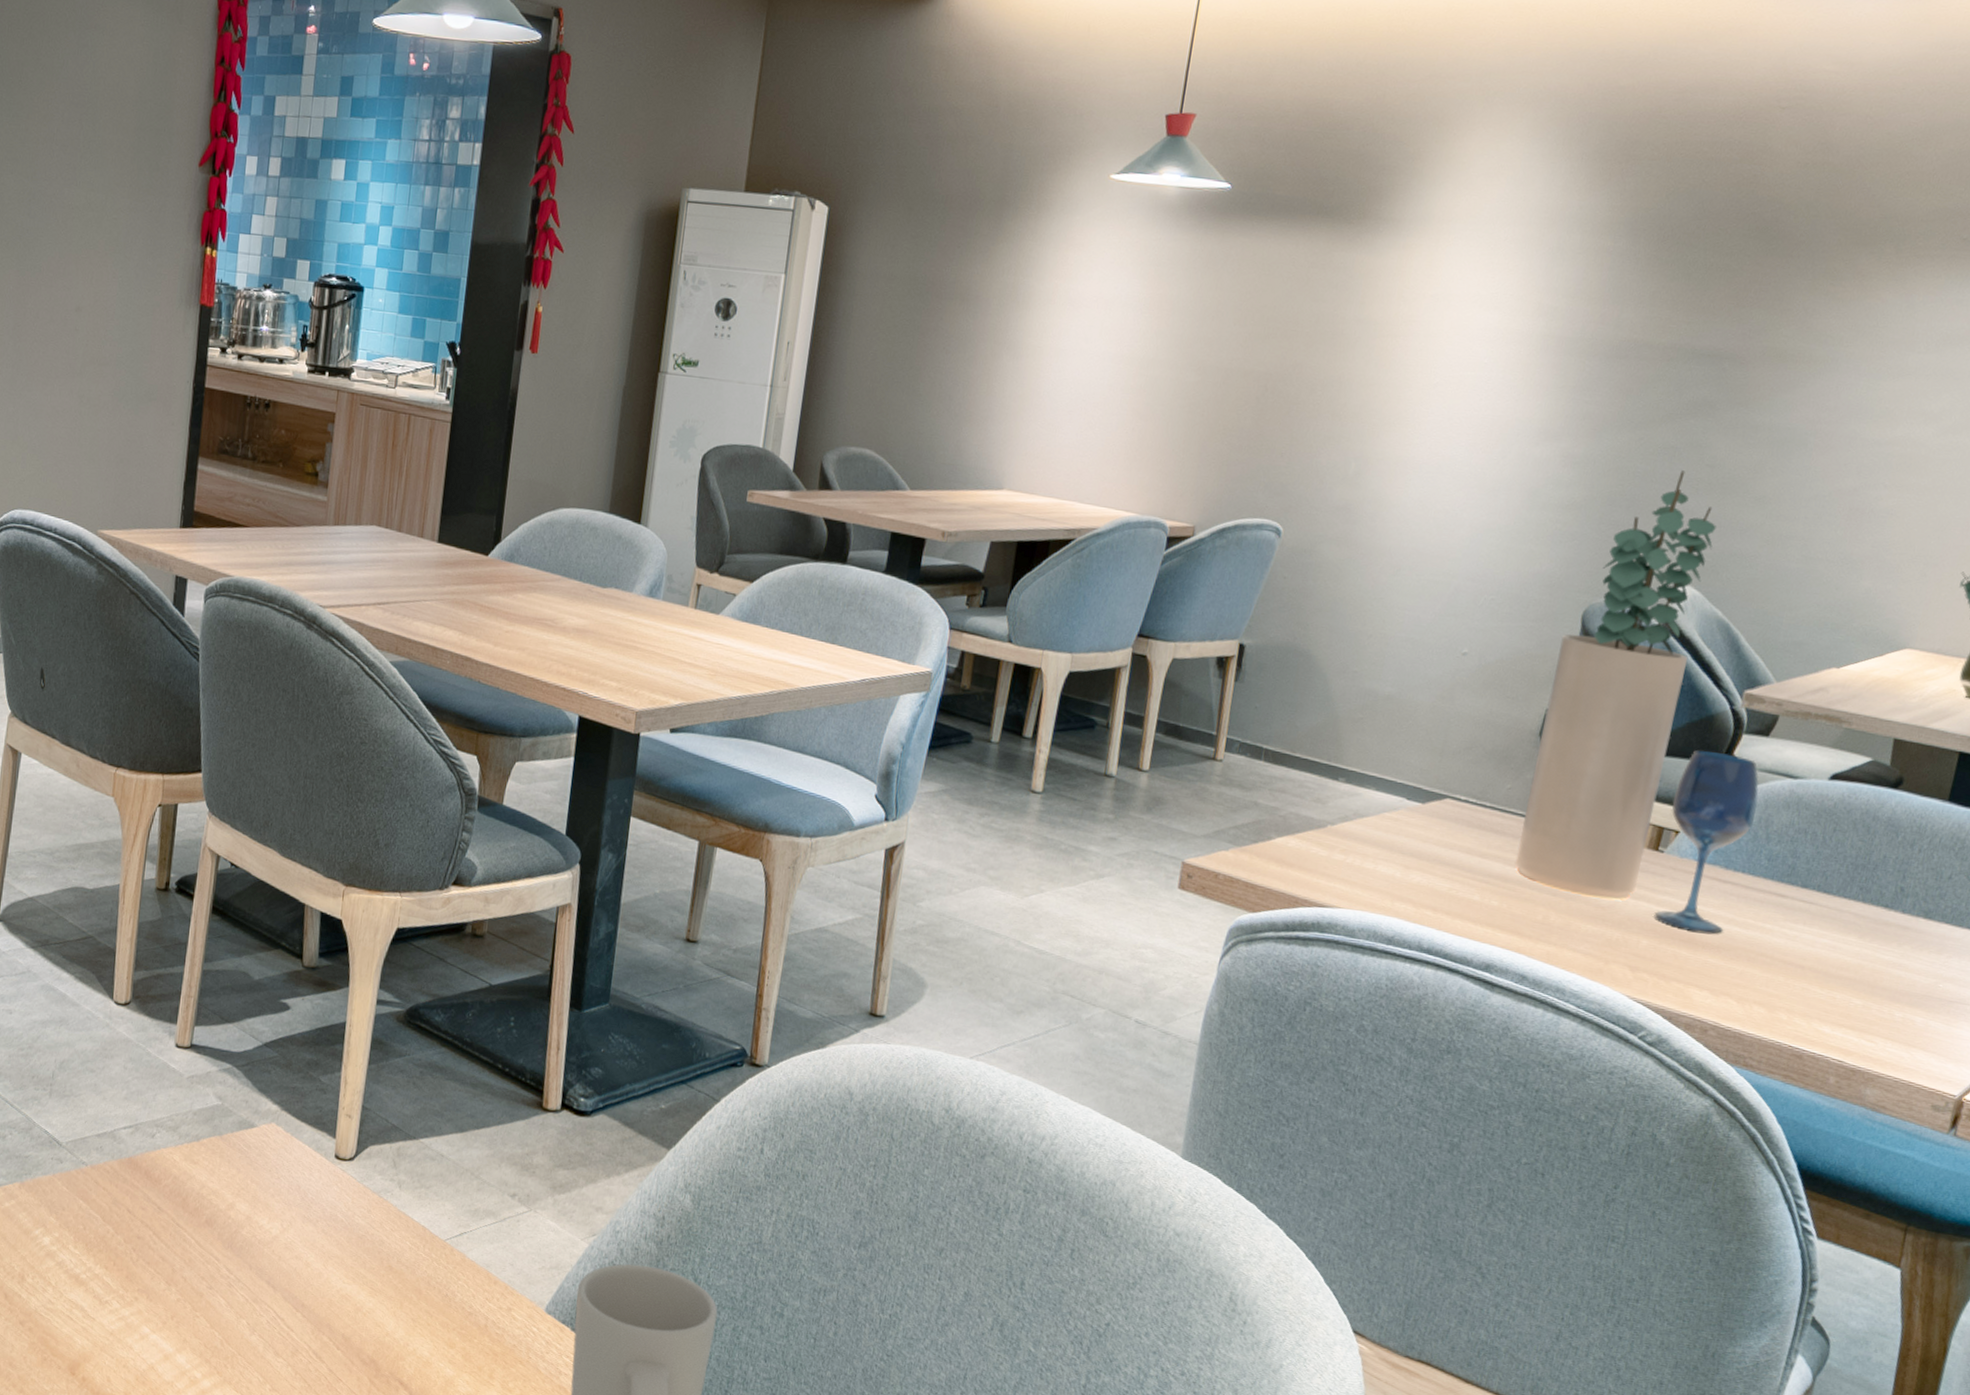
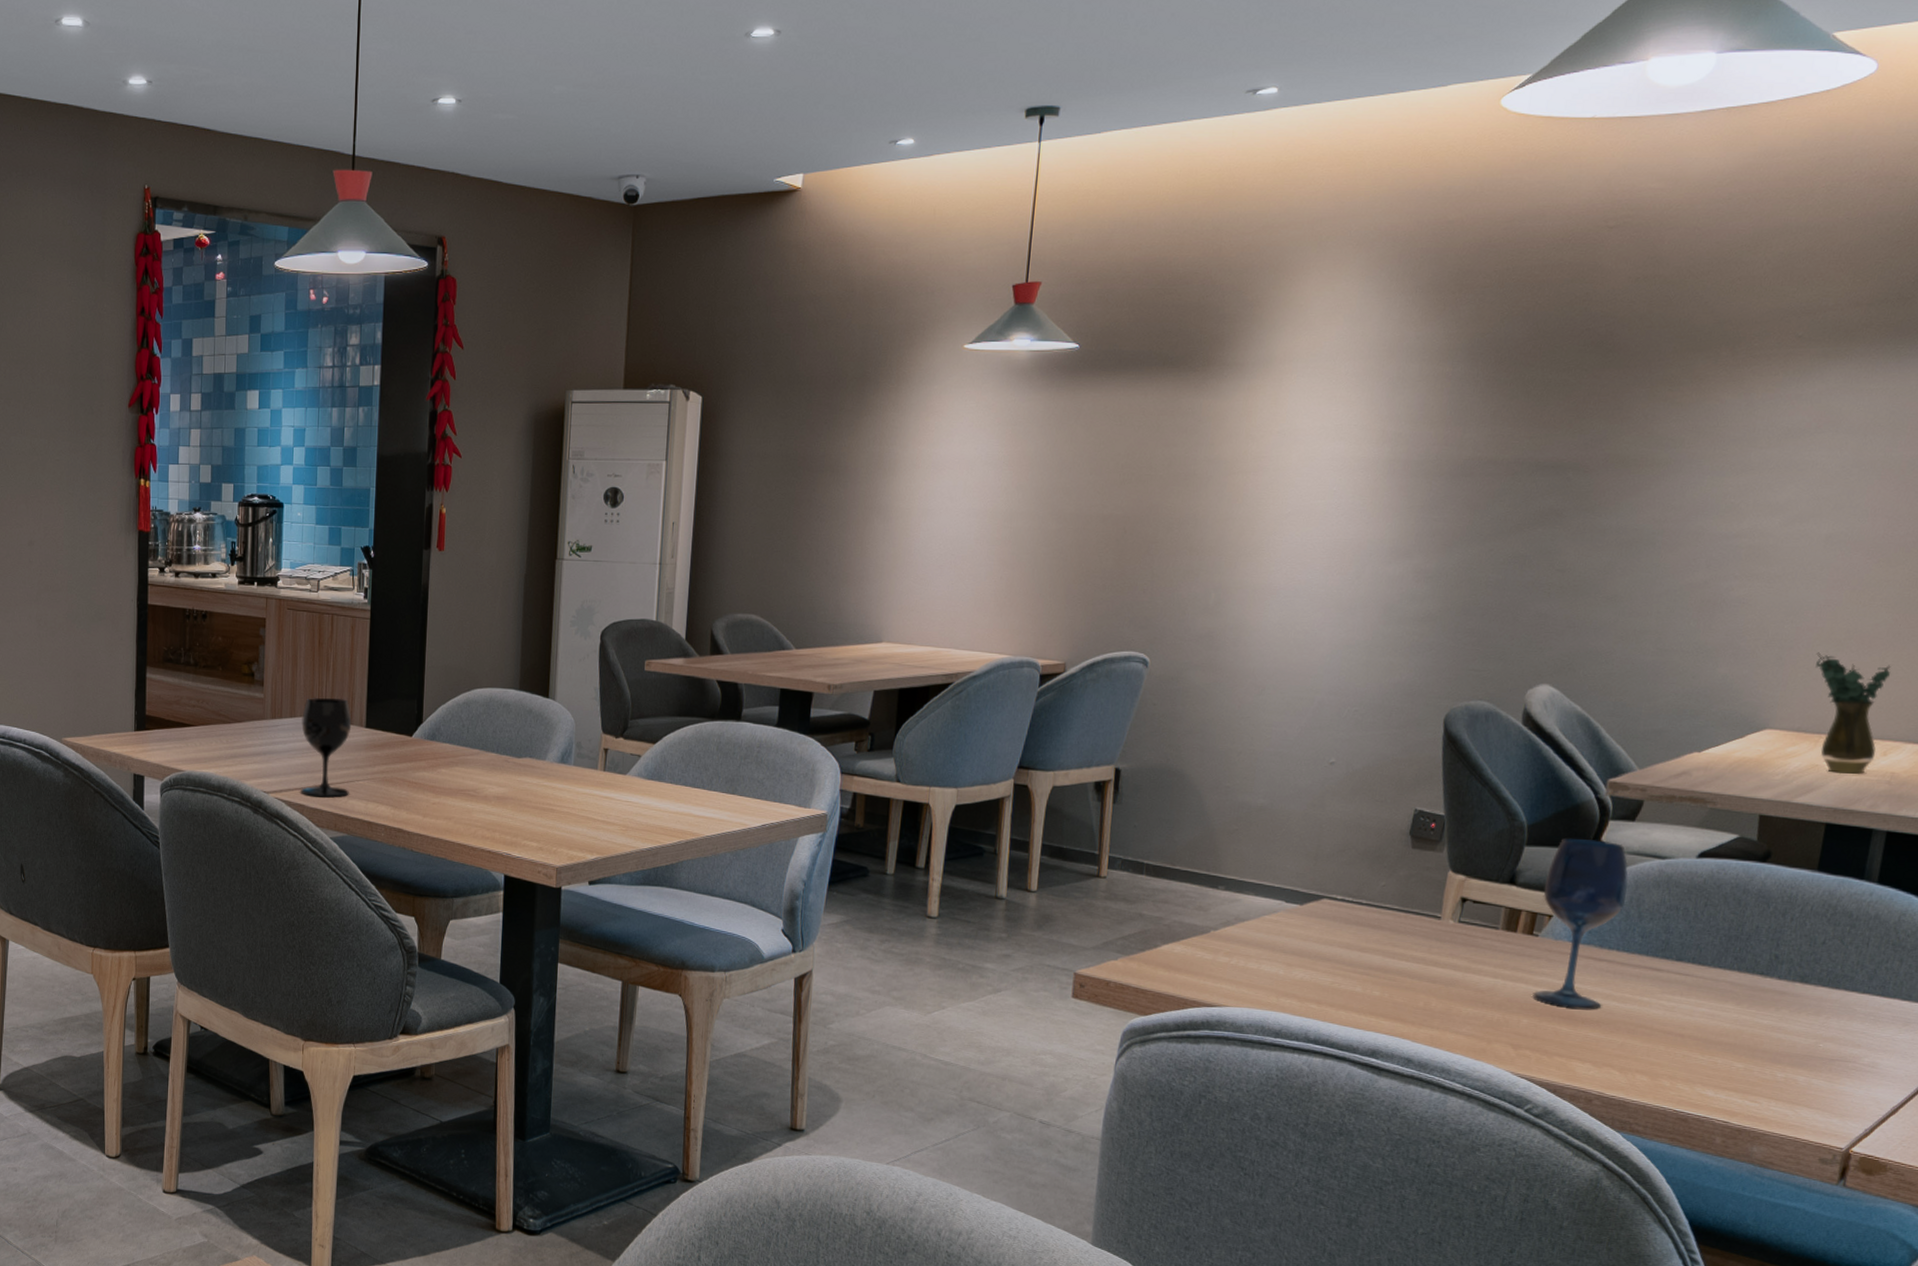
wine glass: none [360,504,424,618] -> present [300,697,352,798]
vase: present [1514,470,1716,900] -> none [1393,577,1570,983]

